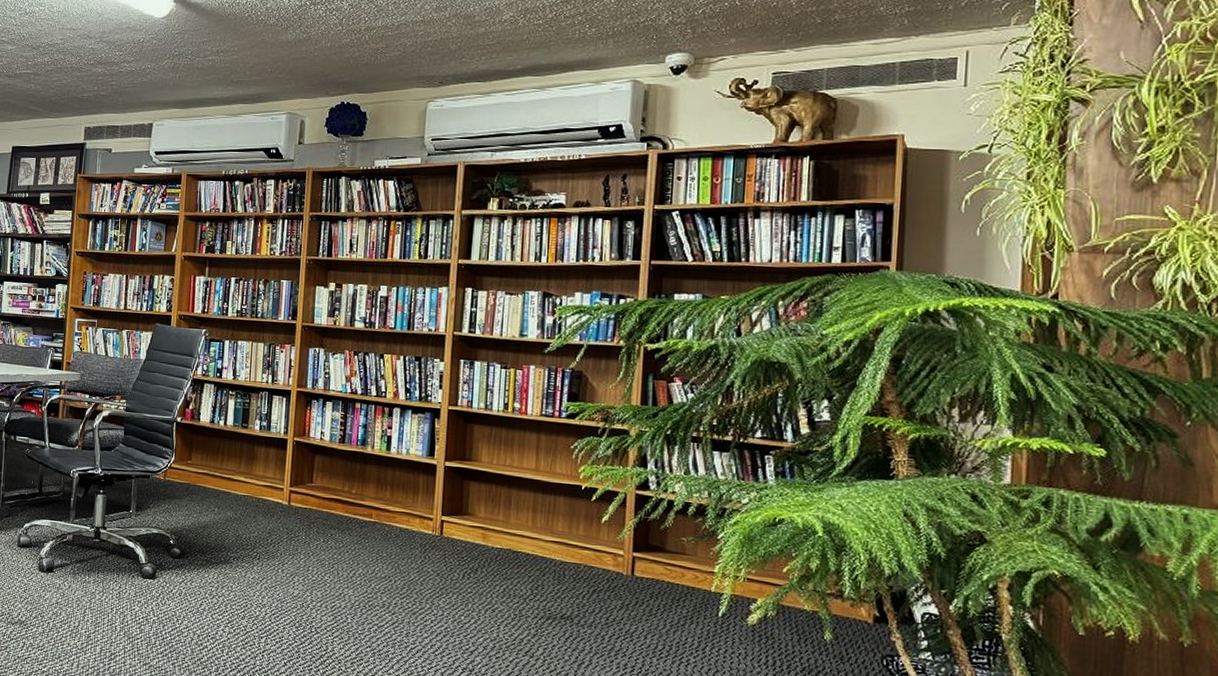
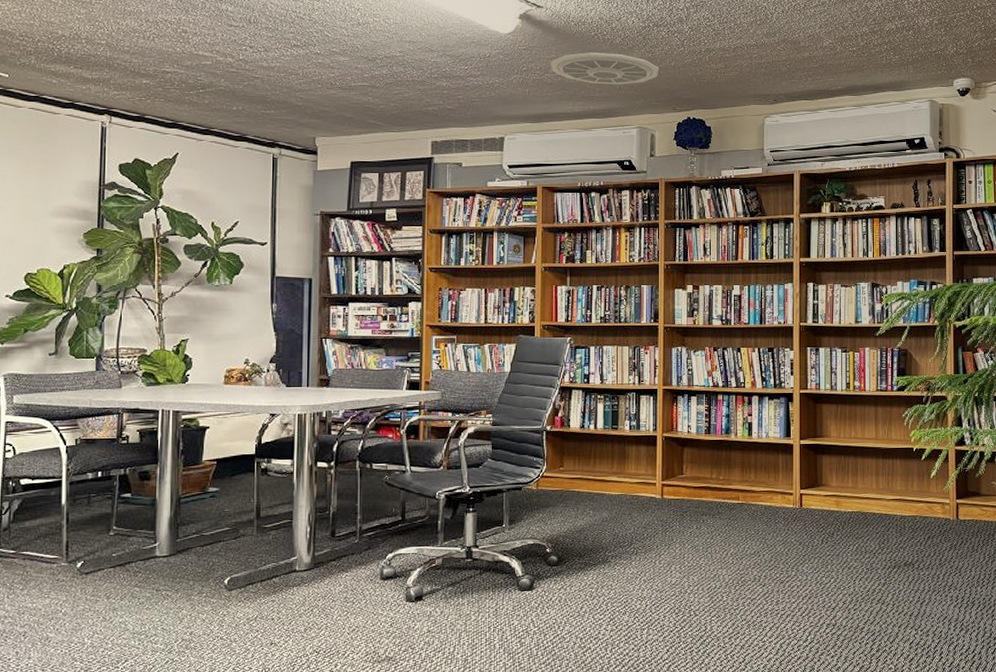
ceiling vent: none [202,35,314,68] -> present [551,52,659,85]

